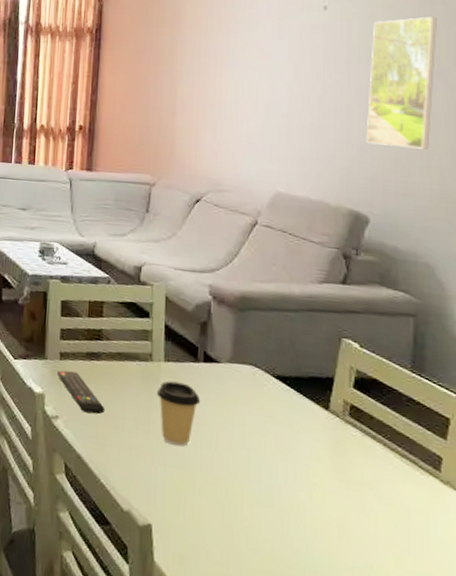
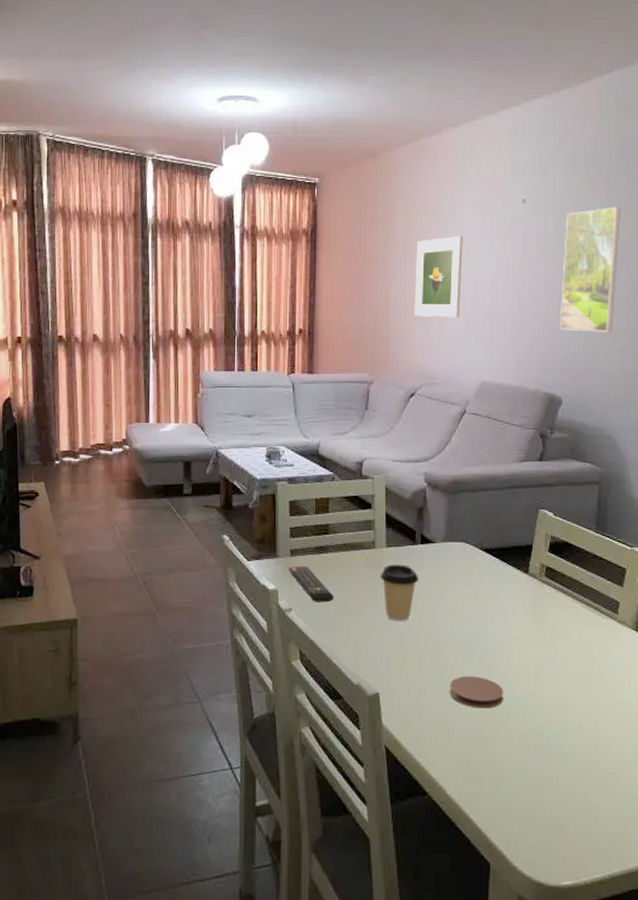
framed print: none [202,40,257,124] -> present [414,236,463,318]
coaster: none [233,519,299,563] -> present [450,676,504,709]

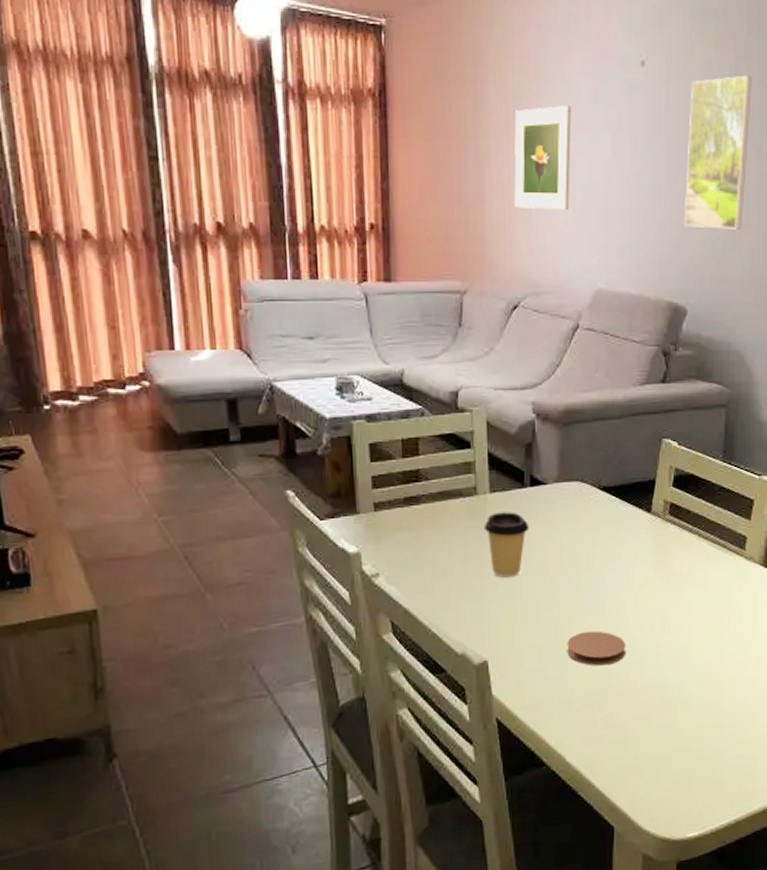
remote control: present [289,566,335,602] -> none [373,522,431,564]

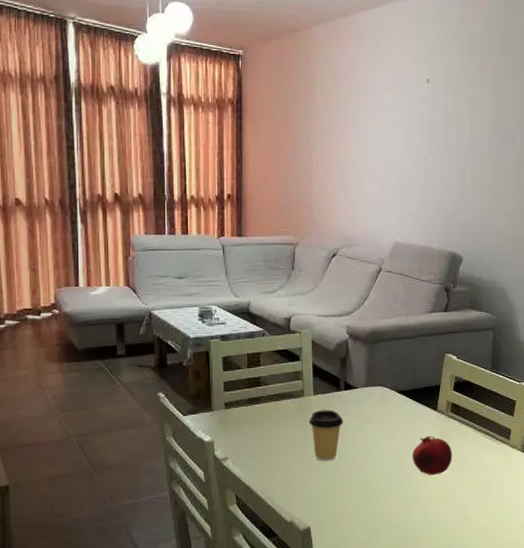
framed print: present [514,105,572,211] -> none [334,110,376,185]
coaster: present [567,630,626,666] -> none [372,503,419,532]
fruit: none [617,545,671,595] -> present [411,435,453,475]
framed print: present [684,75,752,229] -> none [459,89,508,199]

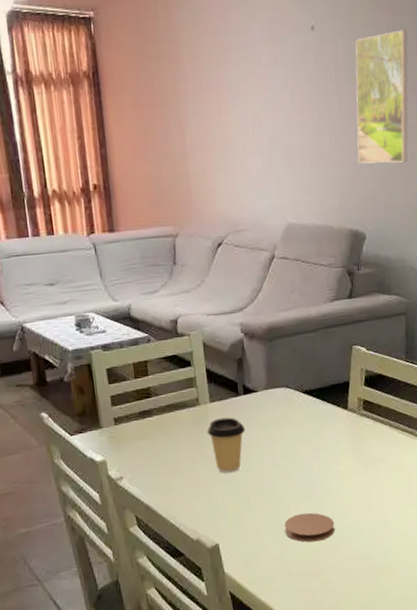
coaster: none [372,503,419,532] -> present [284,512,335,542]
fruit: present [411,435,453,475] -> none [323,437,368,480]
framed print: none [459,89,508,199] -> present [355,29,408,164]

